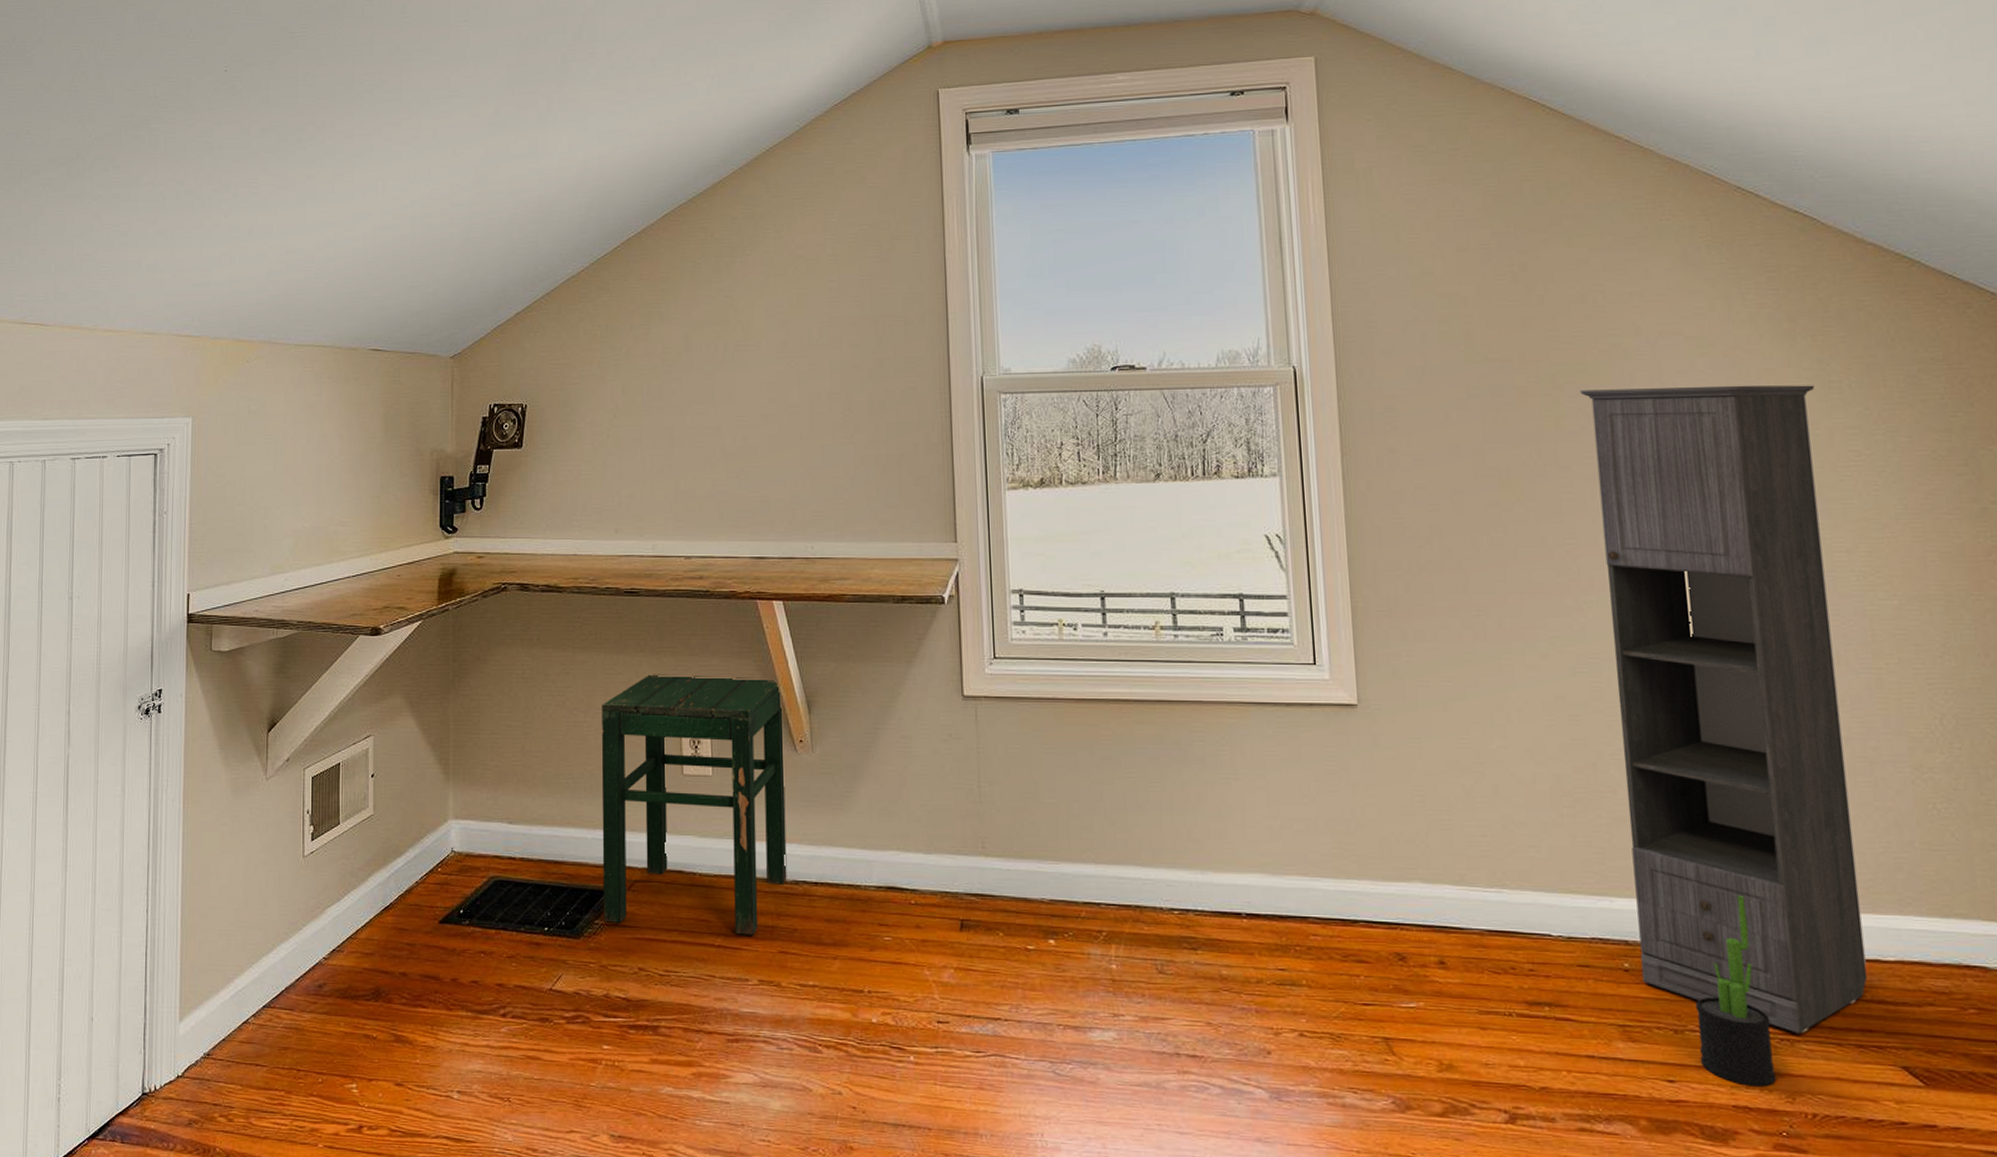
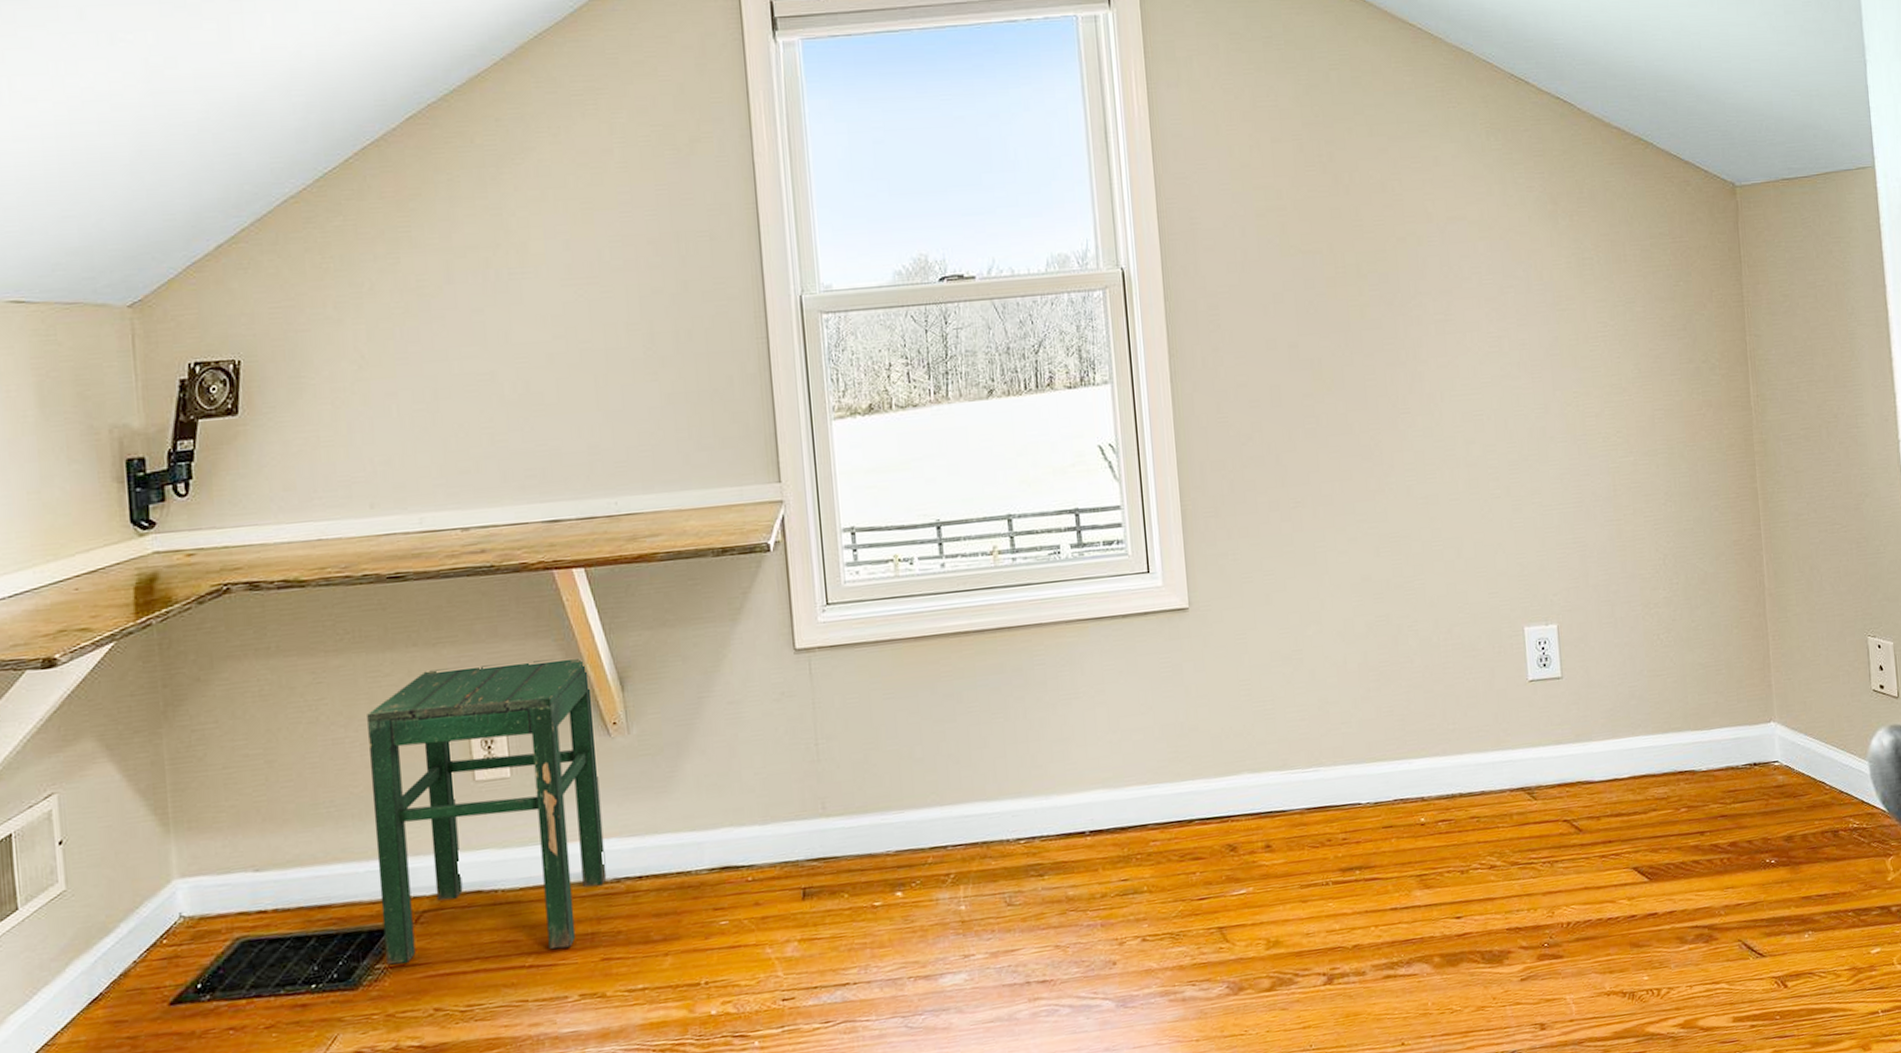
storage cabinet: present [1580,385,1868,1034] -> none [1381,262,1608,856]
decorative plant: present [1695,895,1776,1087] -> none [1477,739,1540,909]

